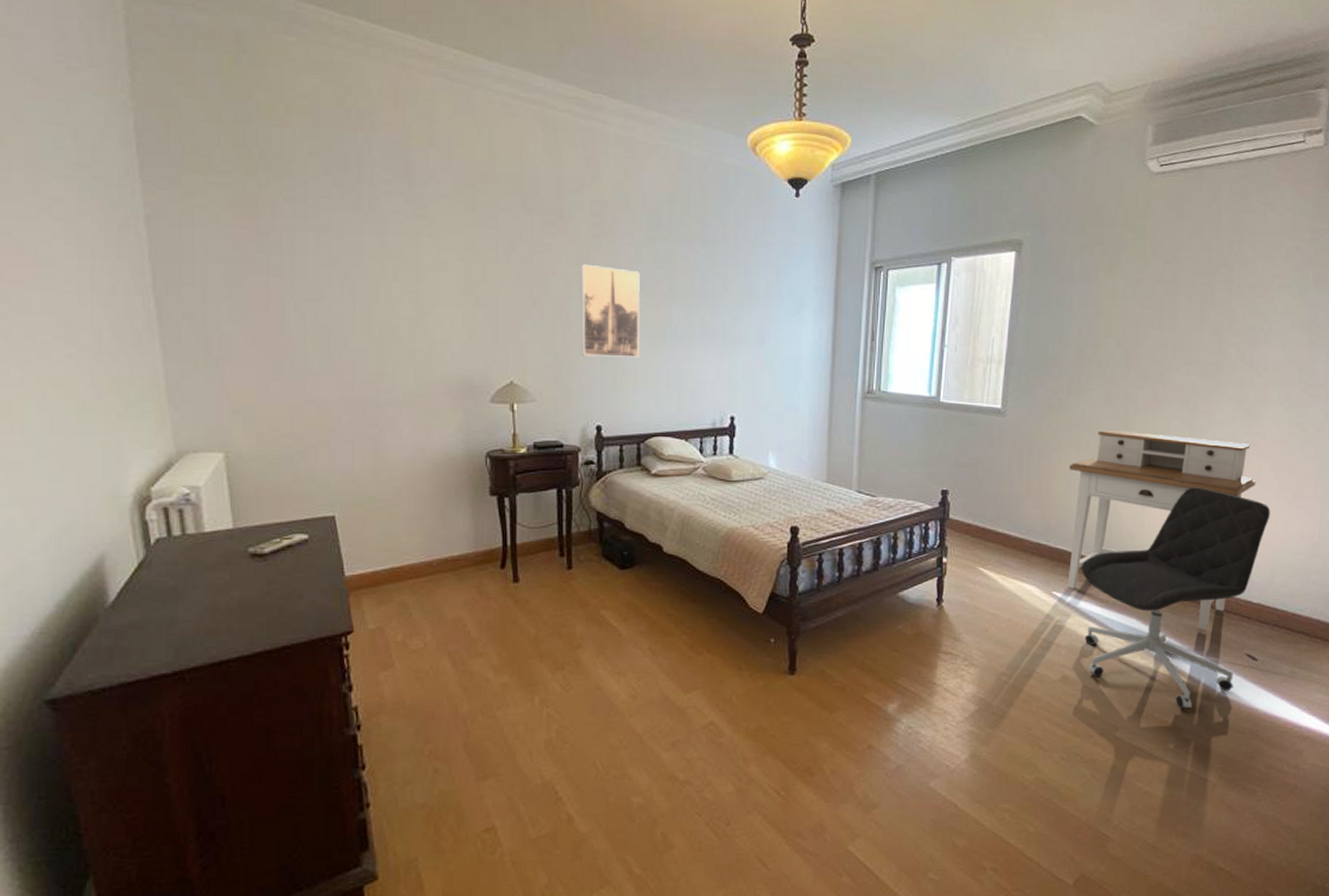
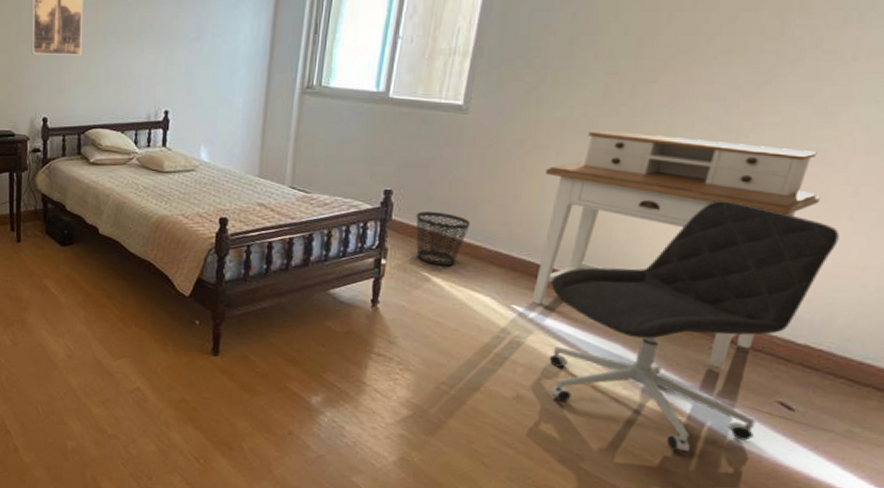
wastebasket: none [970,509,1014,560] -> present [416,211,470,267]

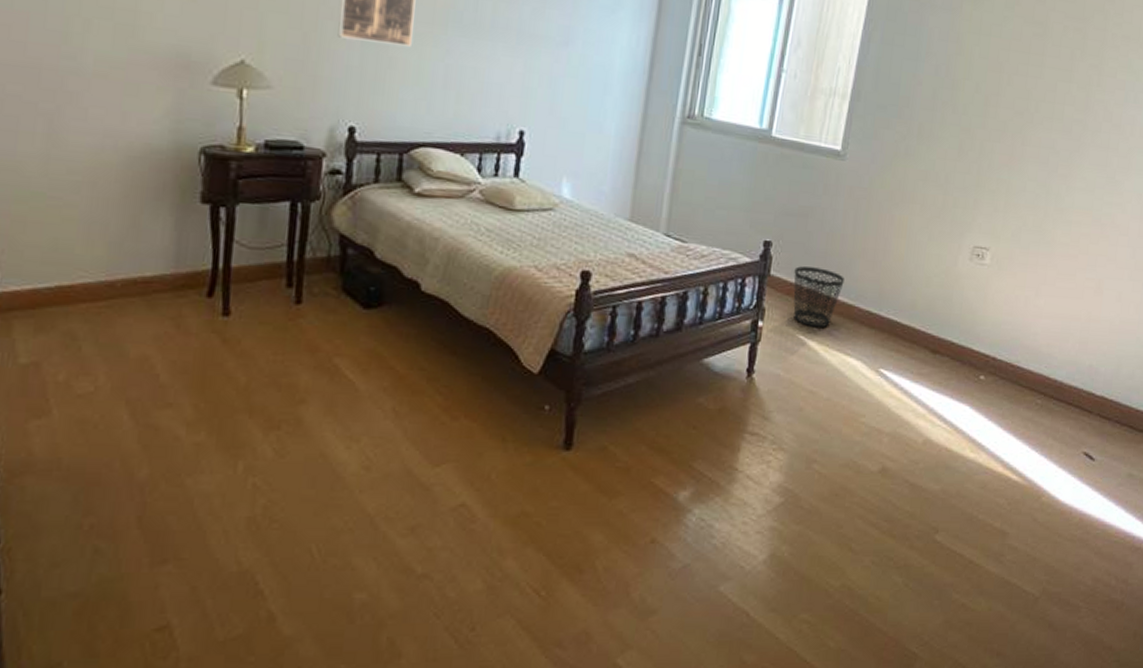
desk: present [531,129,821,368] -> none [897,185,1112,424]
office chair: present [549,201,840,453] -> none [910,260,1123,513]

